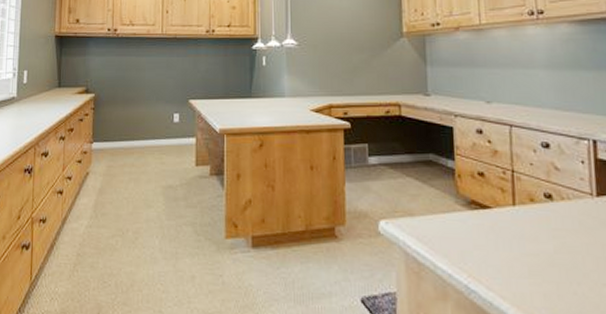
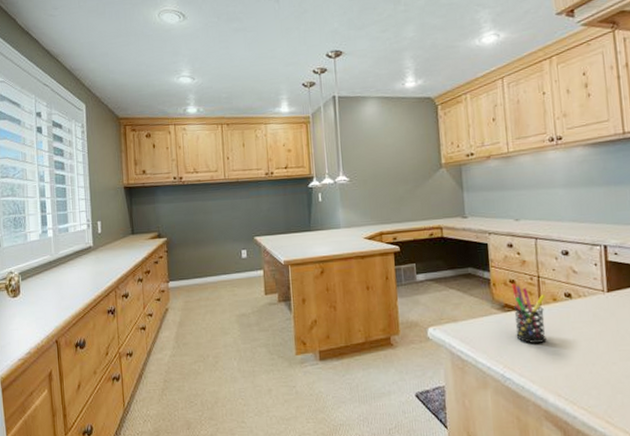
pen holder: none [480,176,521,251] -> present [511,283,546,343]

